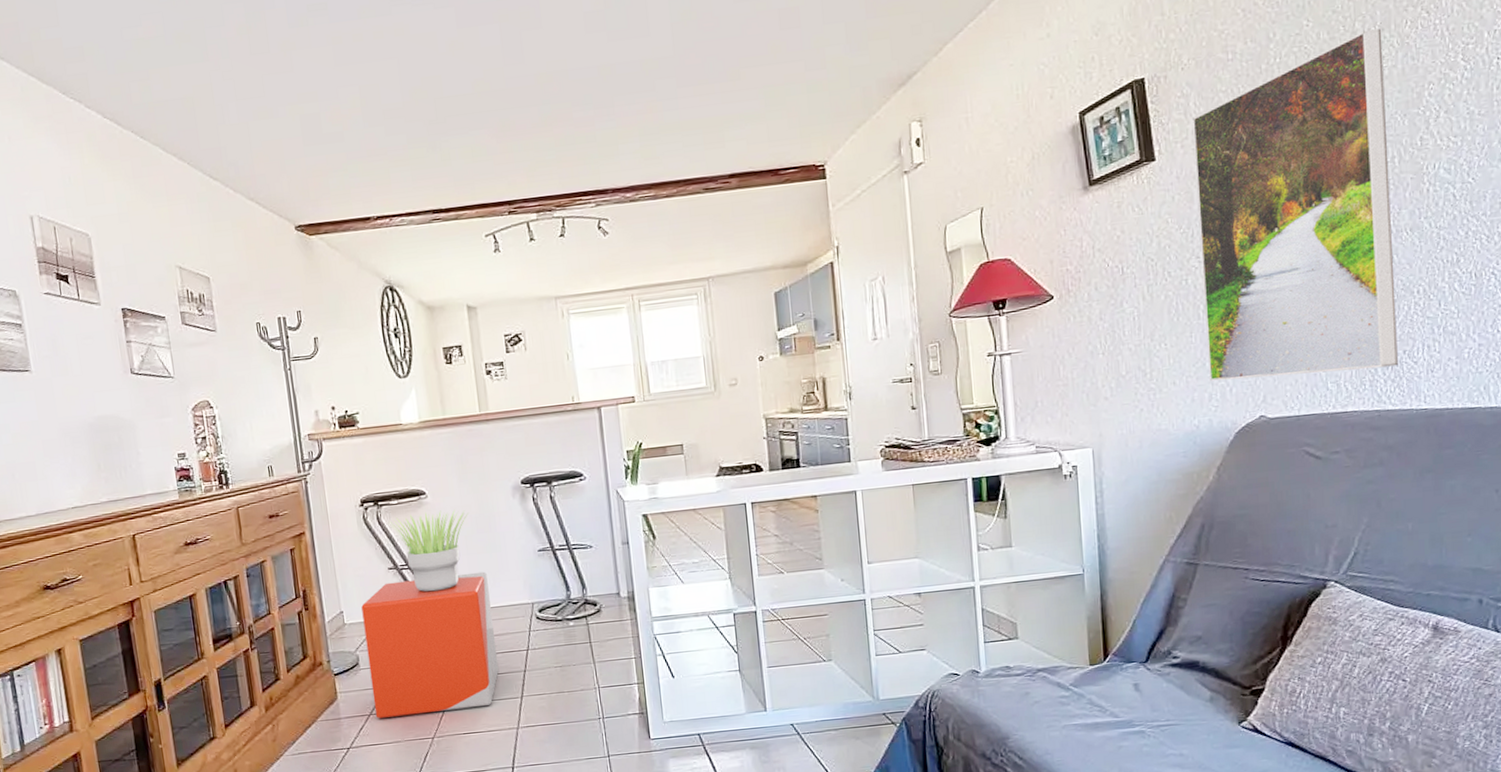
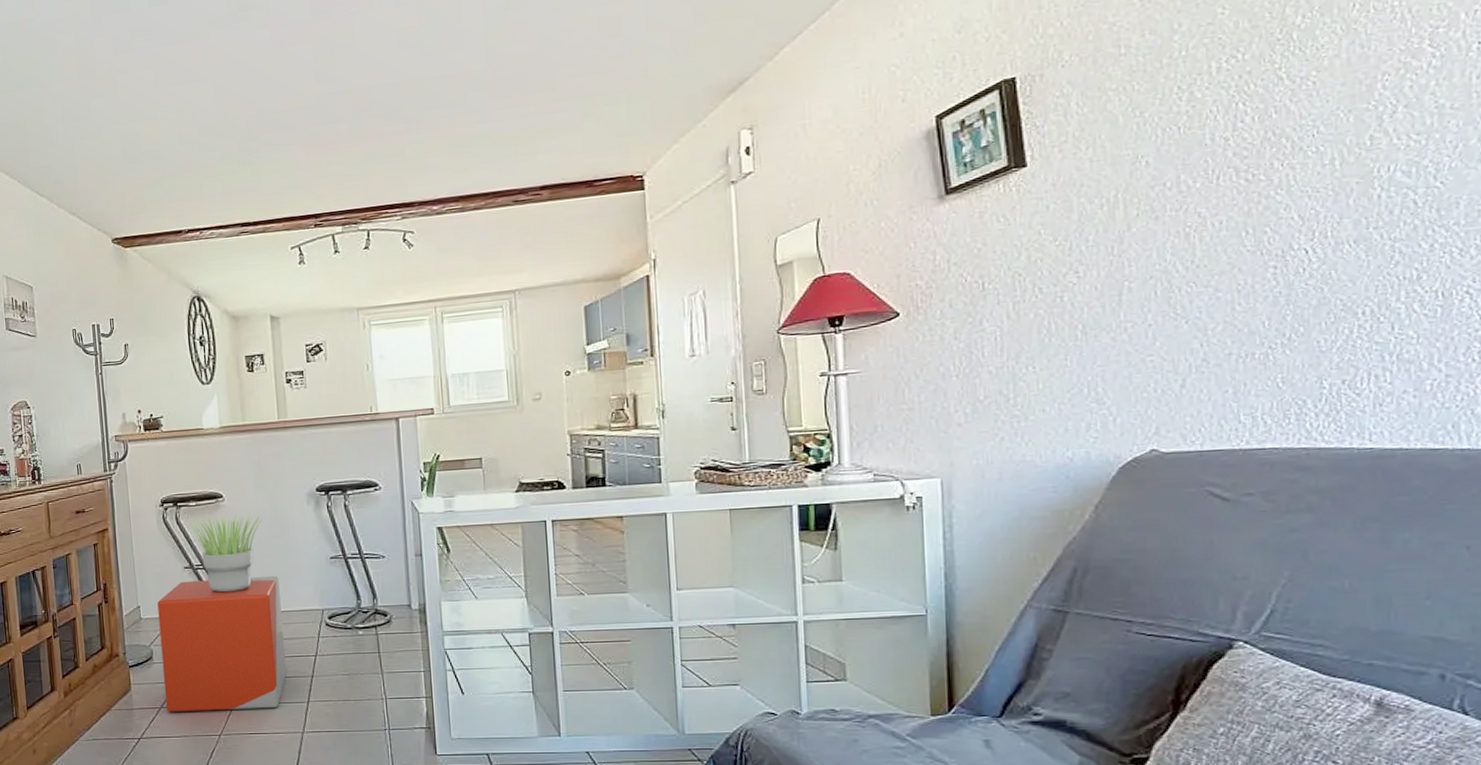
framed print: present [1193,28,1398,381] -> none [1074,14,1334,409]

